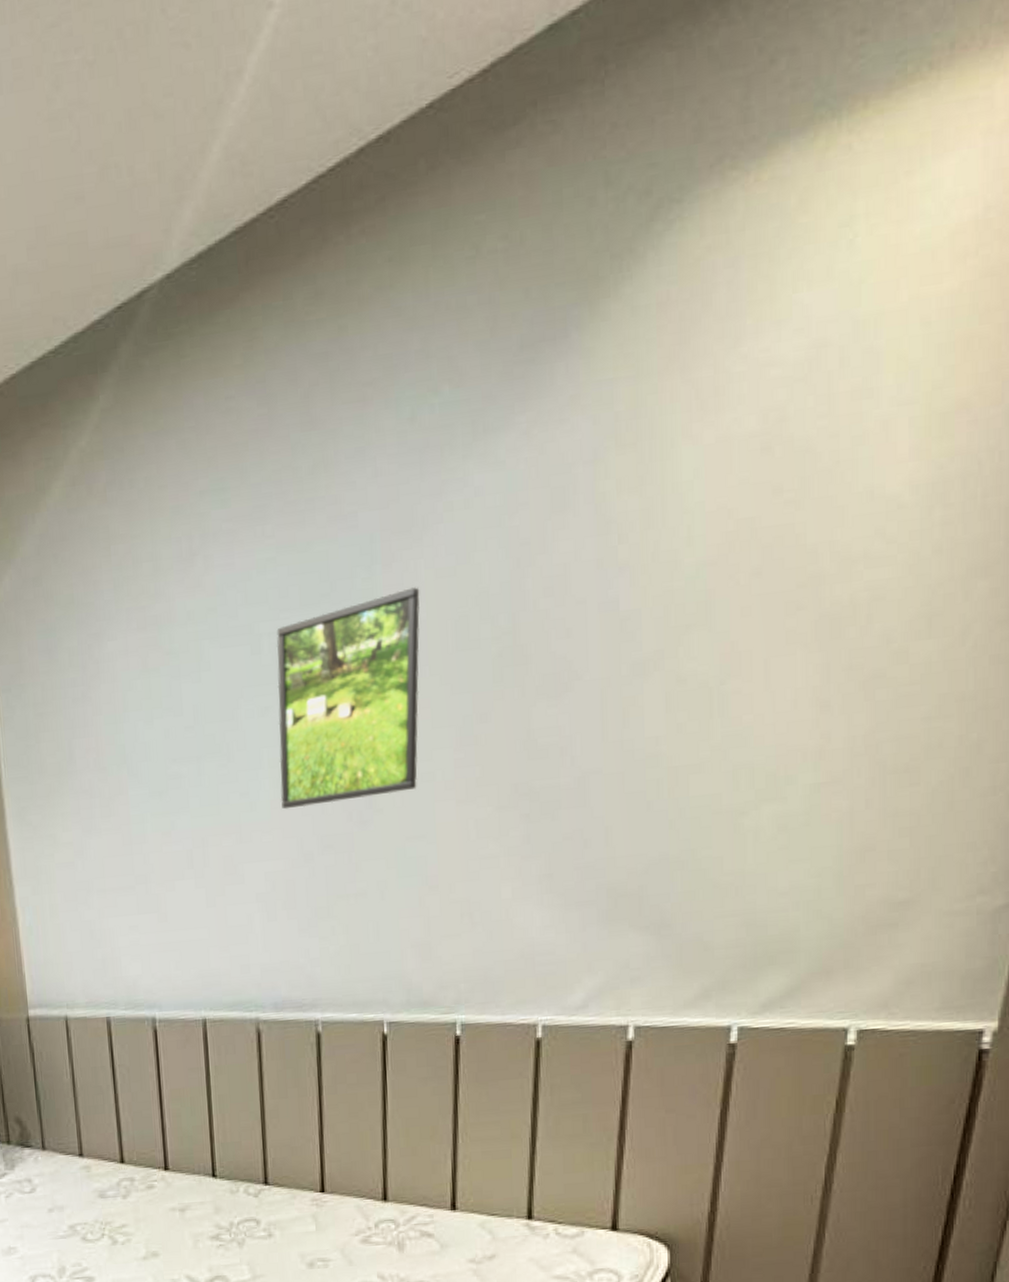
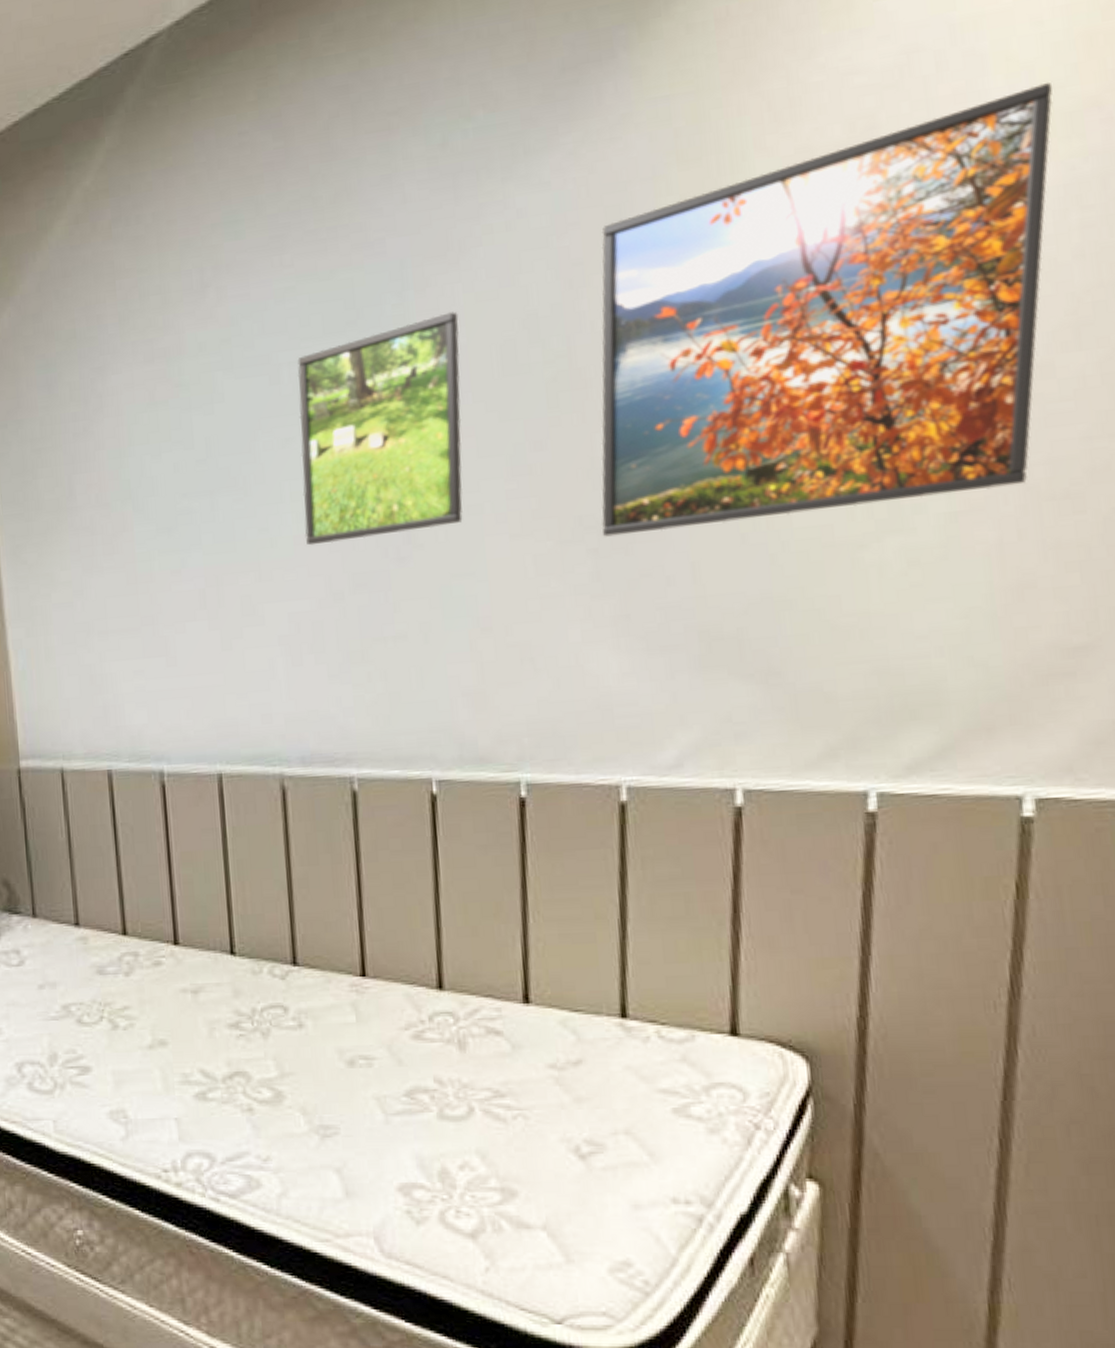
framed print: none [534,382,933,803] -> present [601,81,1053,537]

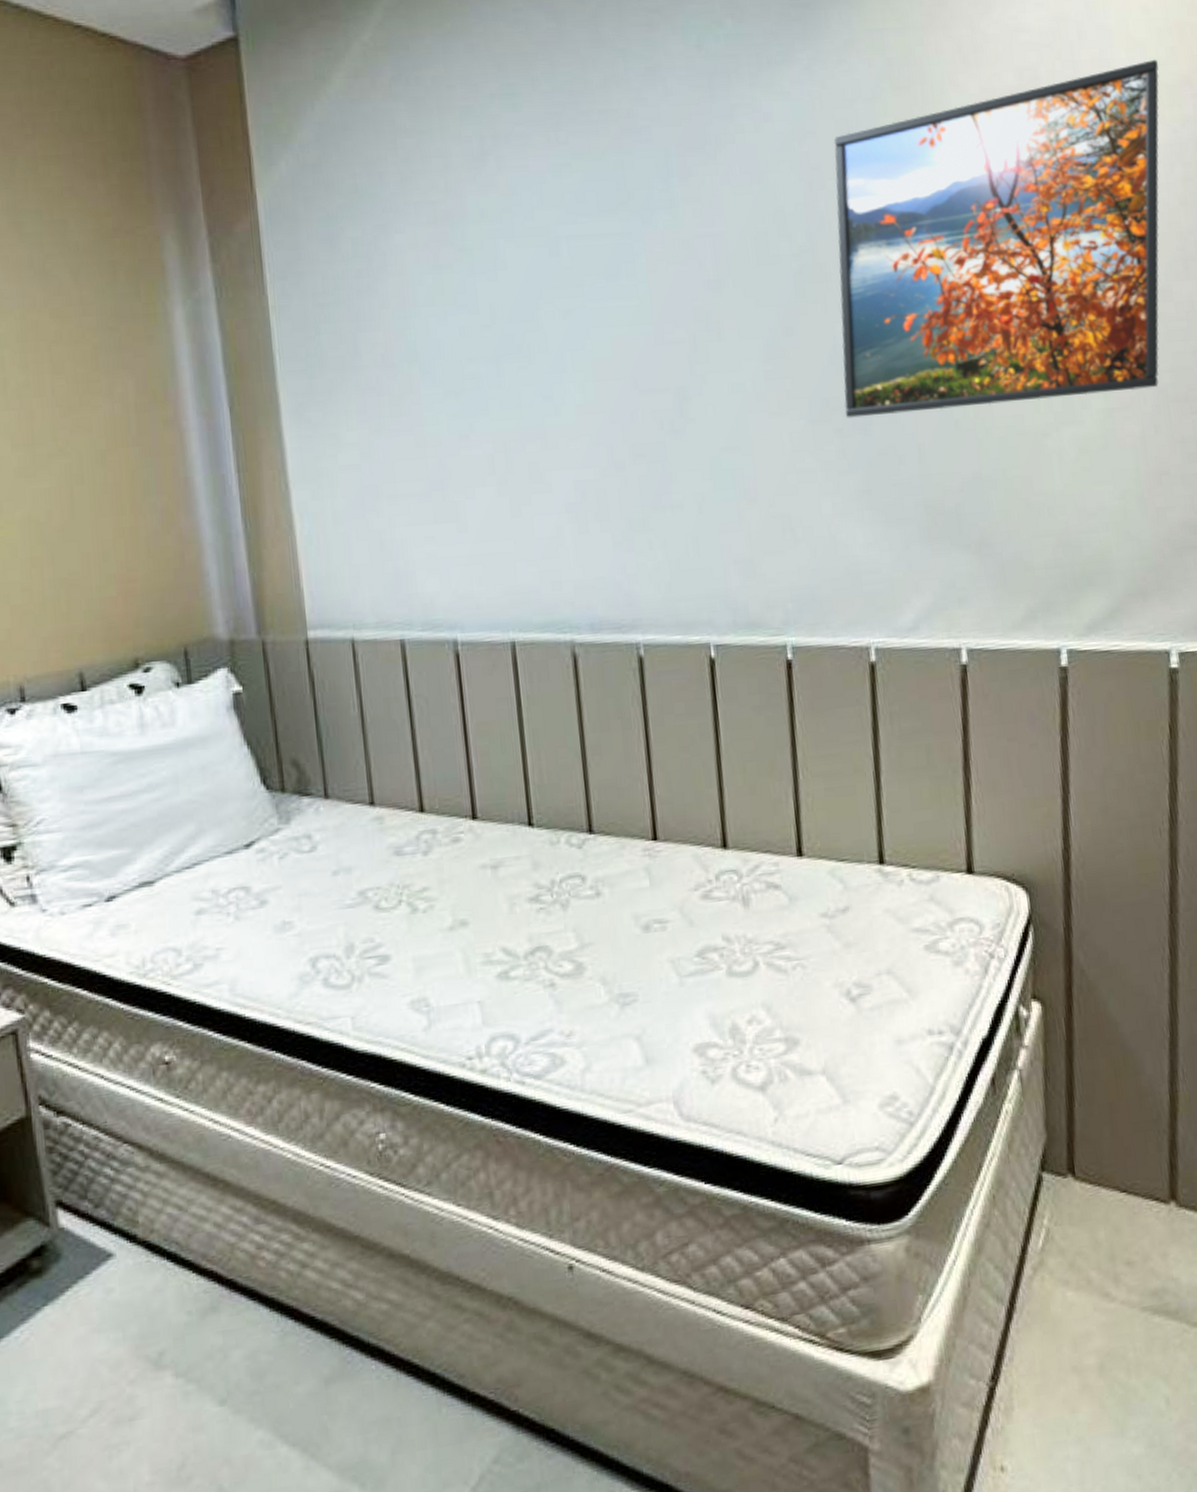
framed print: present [297,311,463,546] -> none [575,201,728,416]

